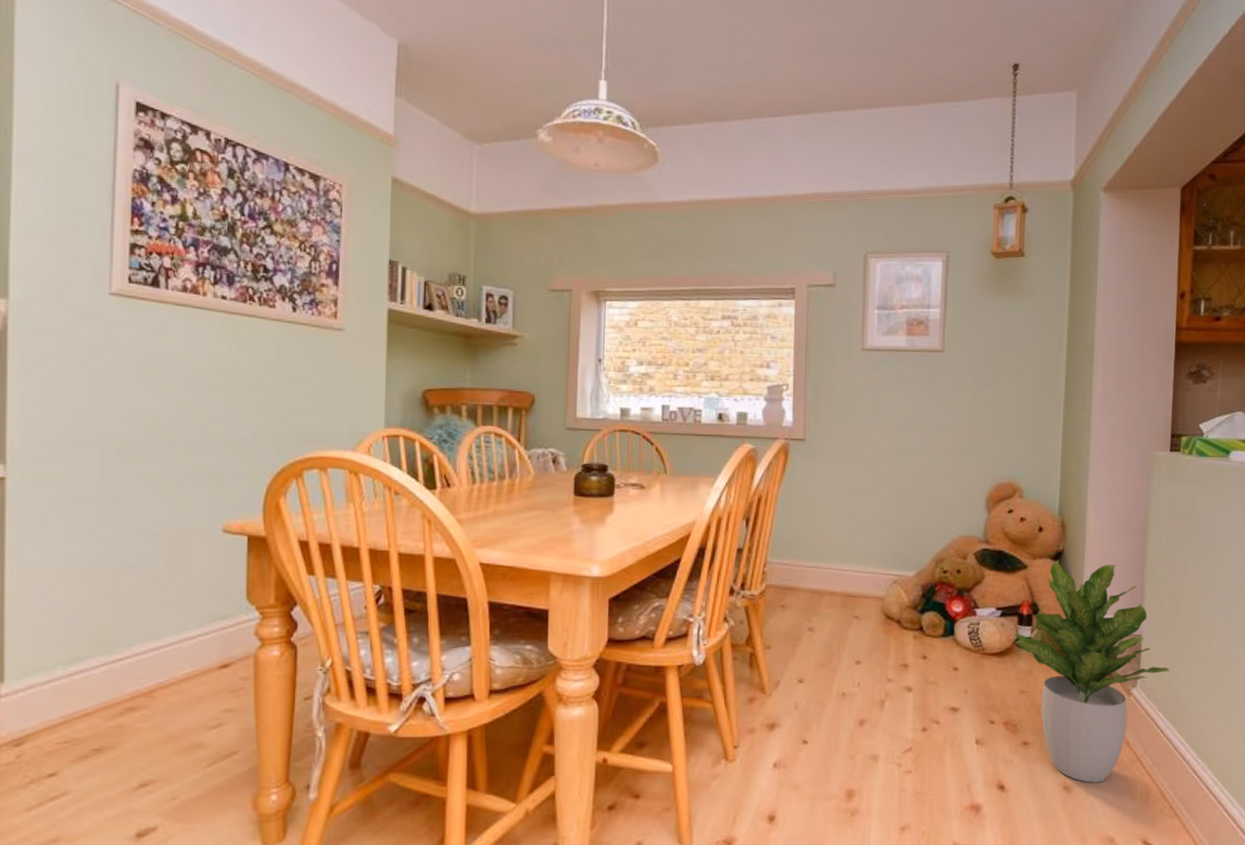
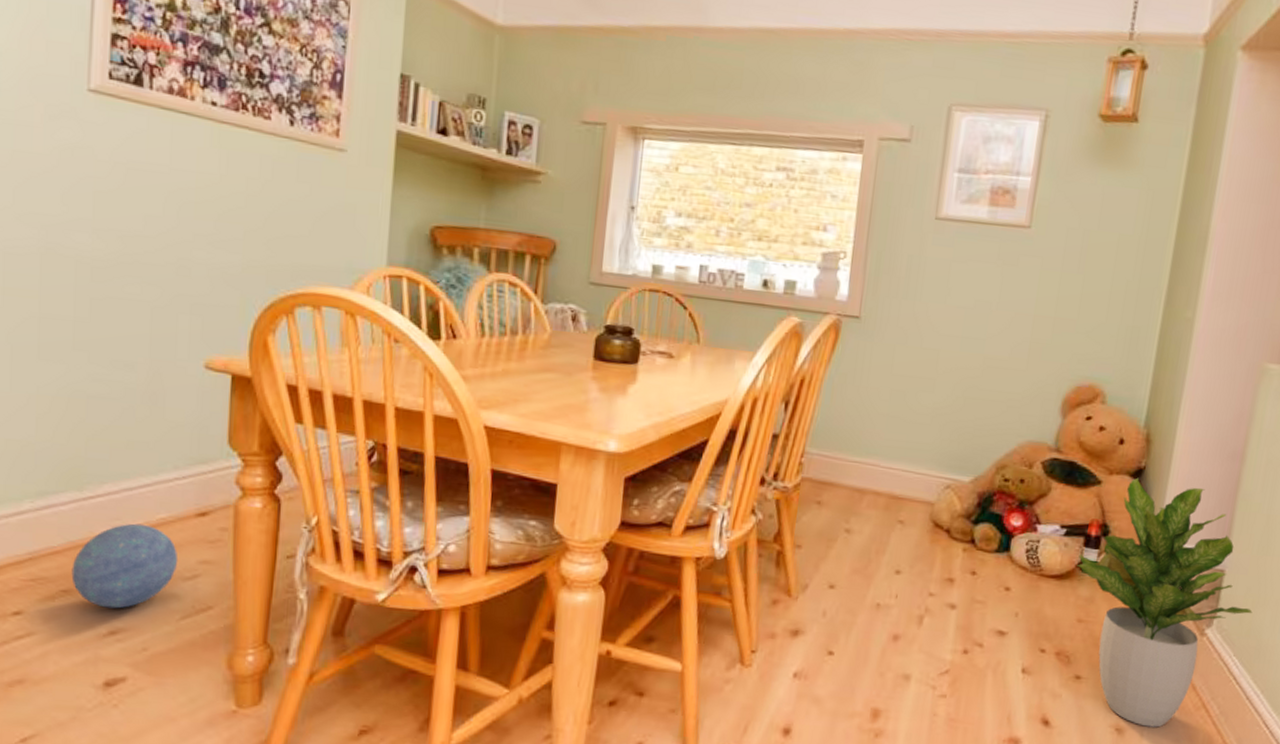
ball: none [103,680,204,762] -> present [71,523,179,609]

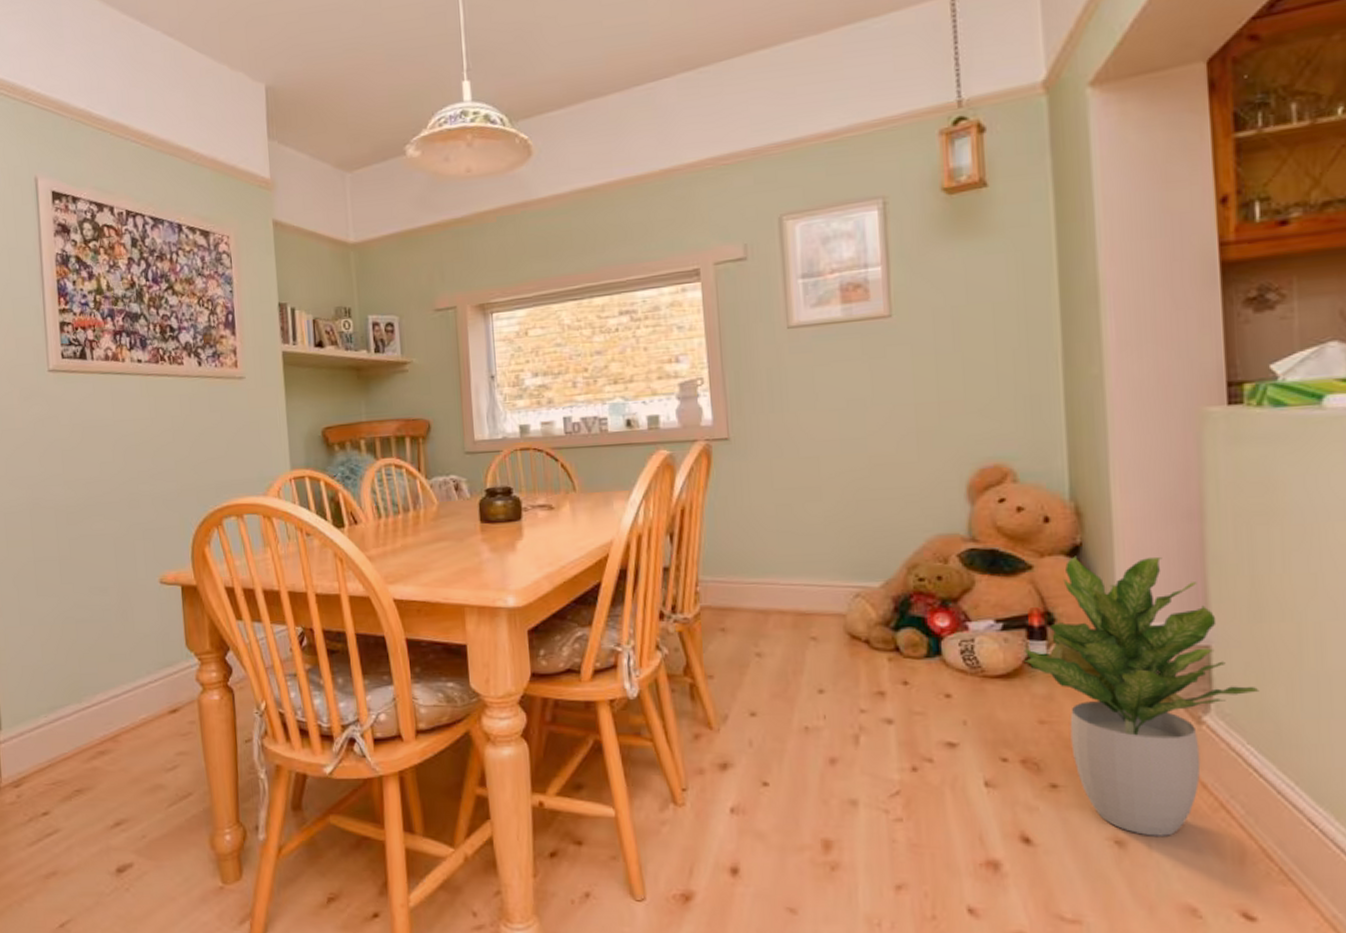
ball: present [71,523,179,609] -> none [81,725,160,802]

